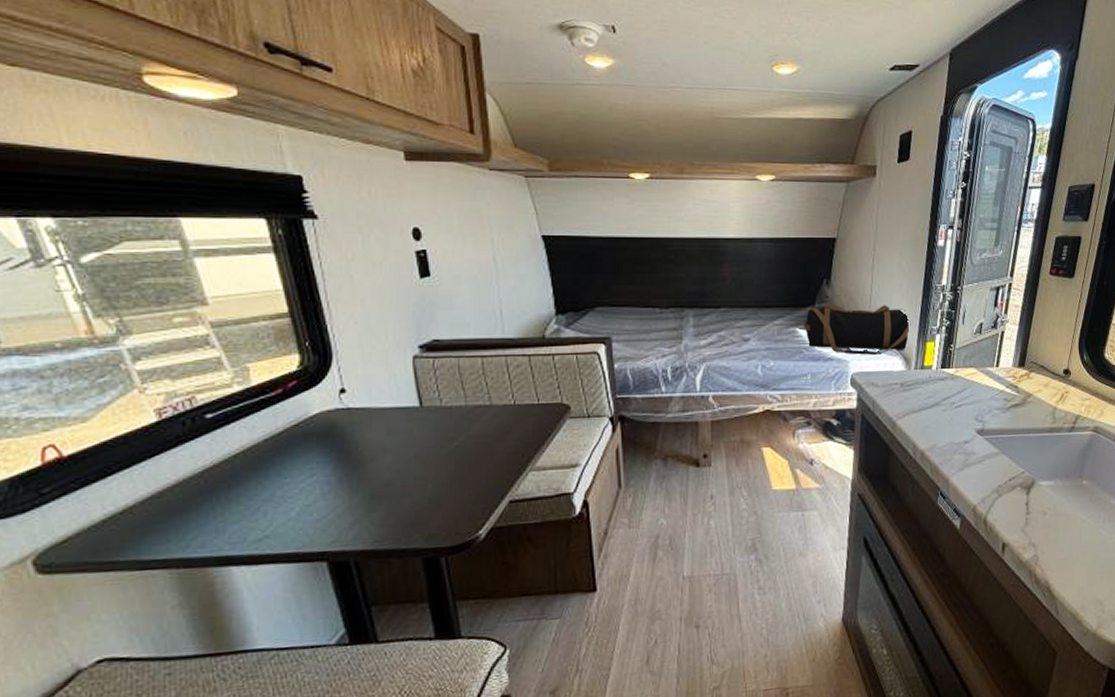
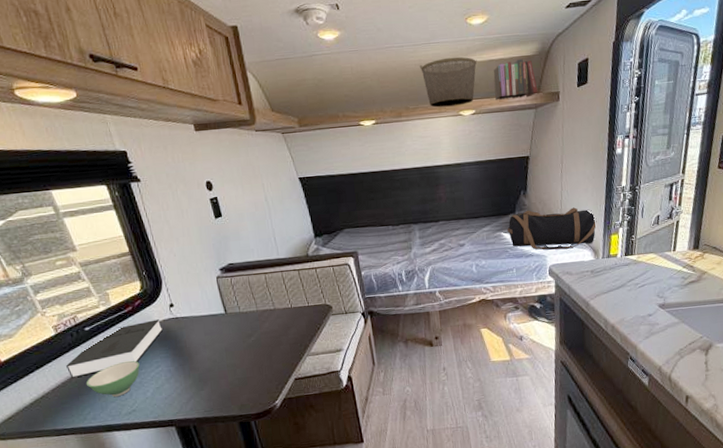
booklet: none [167,409,327,486] -> present [65,319,164,379]
bowl: none [196,464,284,517] -> present [86,360,140,398]
basket: none [710,109,782,168] -> present [419,56,477,108]
books: none [800,122,852,168] -> present [493,59,538,100]

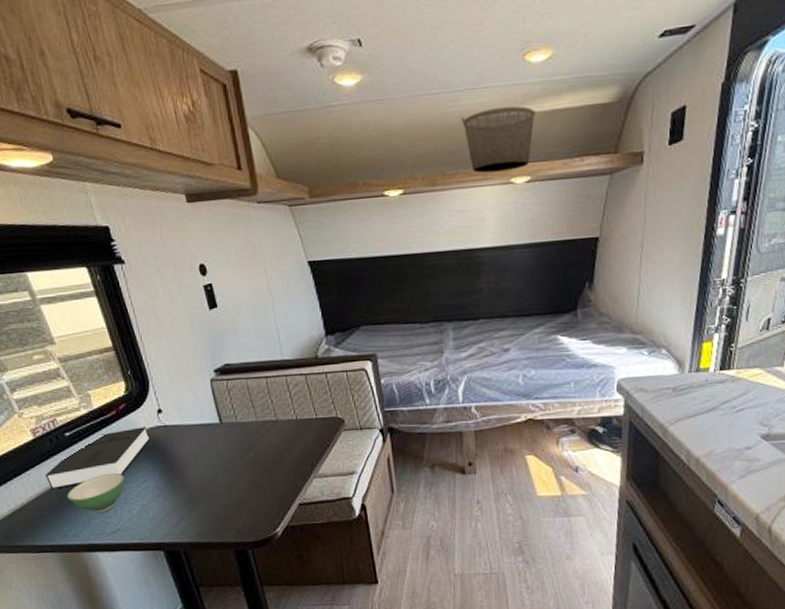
books: present [493,59,538,100] -> none [556,108,615,163]
duffel bag: present [507,207,597,250] -> none [565,305,685,360]

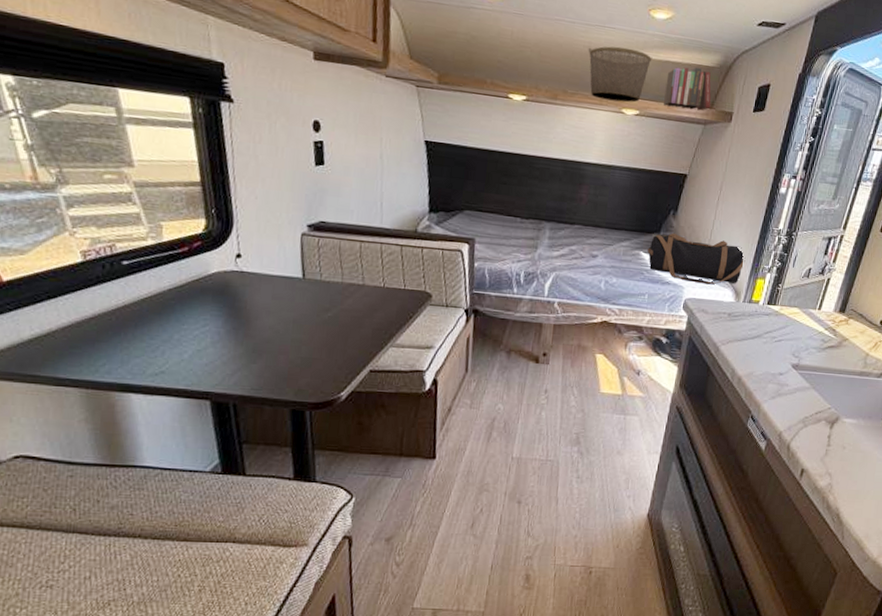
booklet: present [44,427,151,490] -> none [86,268,222,320]
bowl: present [66,472,125,514] -> none [108,310,182,353]
books: none [556,108,615,163] -> present [664,67,711,111]
duffel bag: none [565,305,685,360] -> present [647,232,746,285]

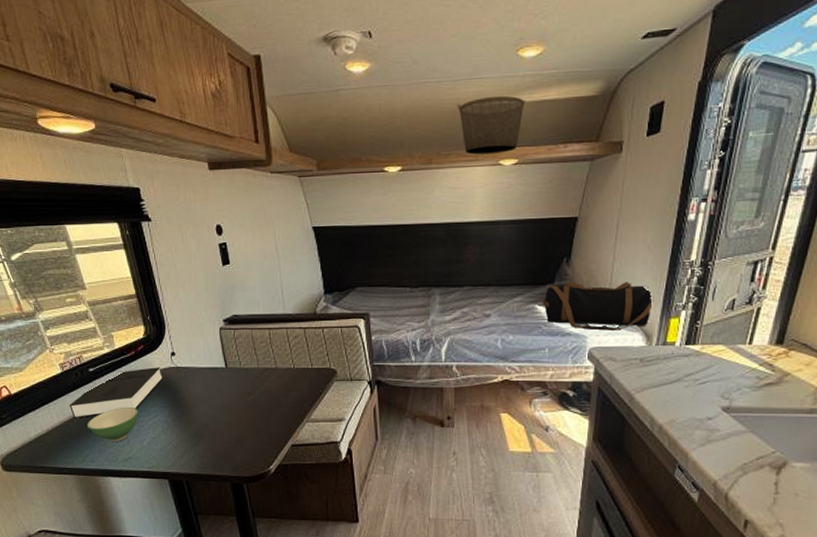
booklet: none [86,268,222,320] -> present [69,367,164,418]
bowl: none [108,310,182,353] -> present [86,406,138,443]
books: present [664,67,711,111] -> none [544,100,597,149]

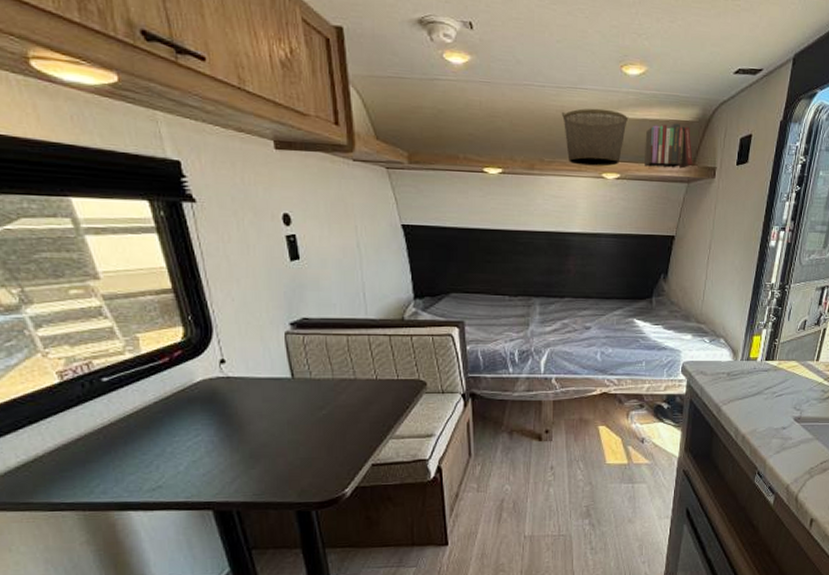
booklet: present [69,367,164,418] -> none [70,377,209,440]
bowl: present [86,406,138,443] -> none [96,424,173,469]
duffel bag: present [543,281,654,331] -> none [641,296,740,346]
books: none [544,100,597,149] -> present [645,123,693,169]

